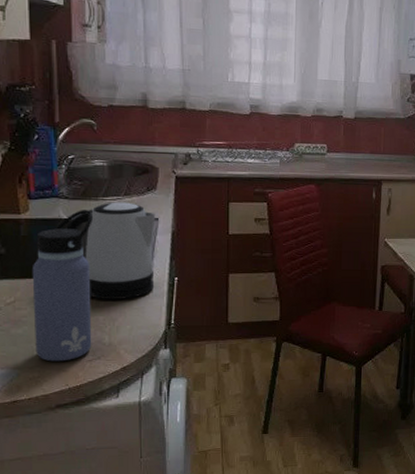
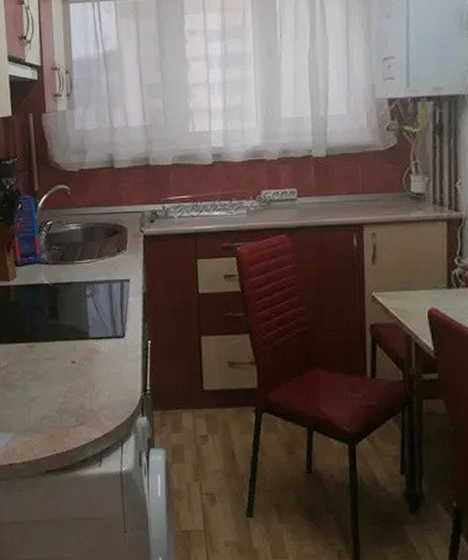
water bottle: present [31,210,94,362] -> none [20,274,75,426]
kettle: present [66,202,156,300] -> none [48,264,129,365]

